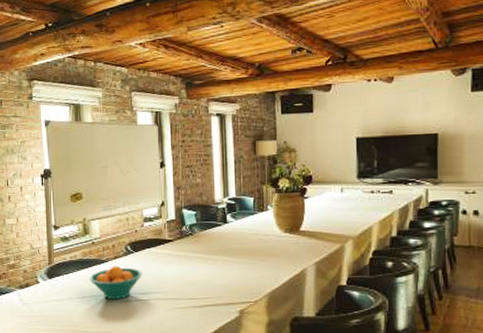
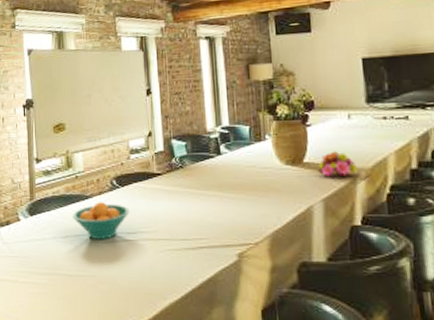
flower bouquet: none [312,221,346,243] -> present [318,151,358,177]

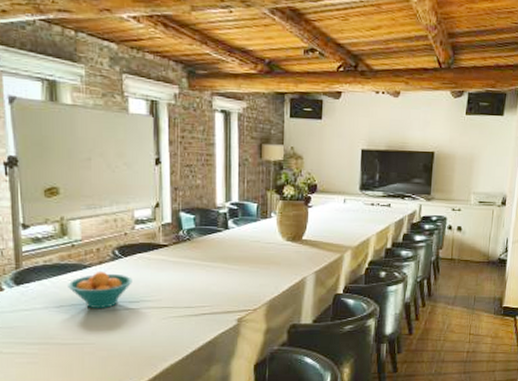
flower bouquet: present [318,151,358,177] -> none [314,231,346,253]

